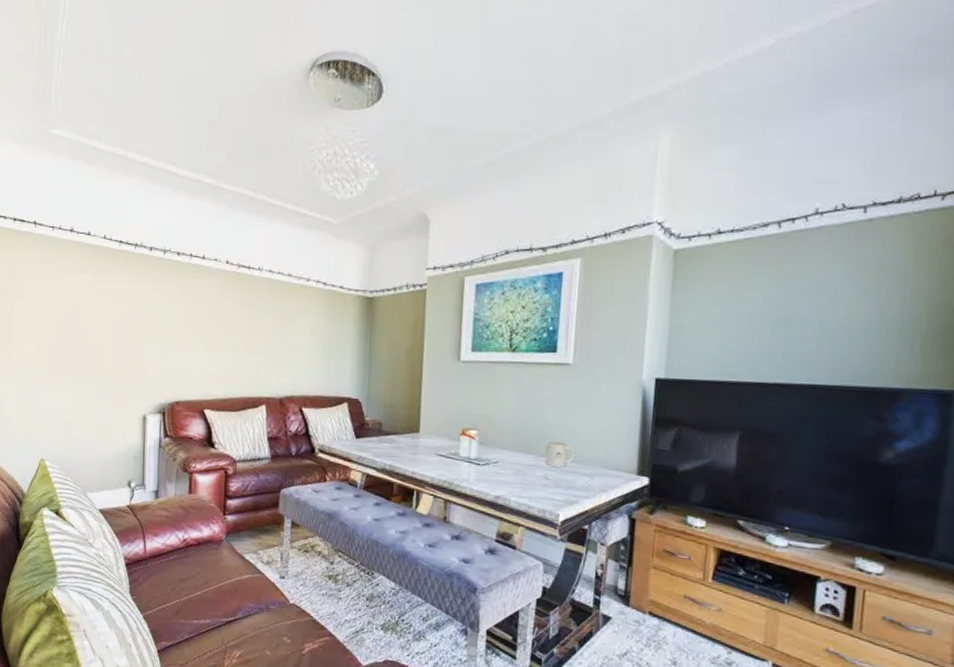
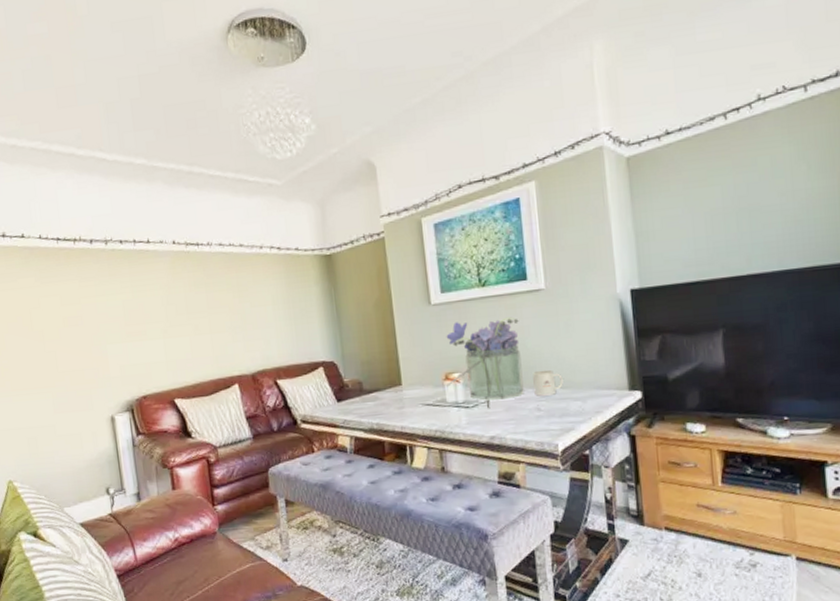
flower bouquet: none [462,381,542,468] -> present [446,317,524,408]

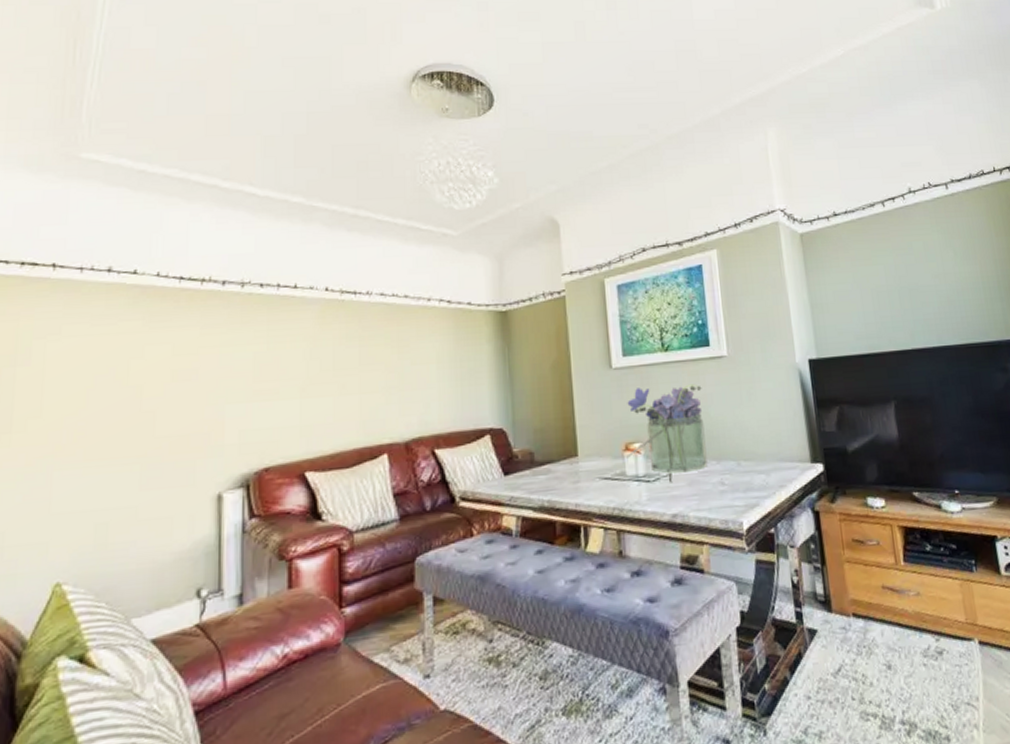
mug: present [533,370,563,397] -> none [716,440,747,470]

